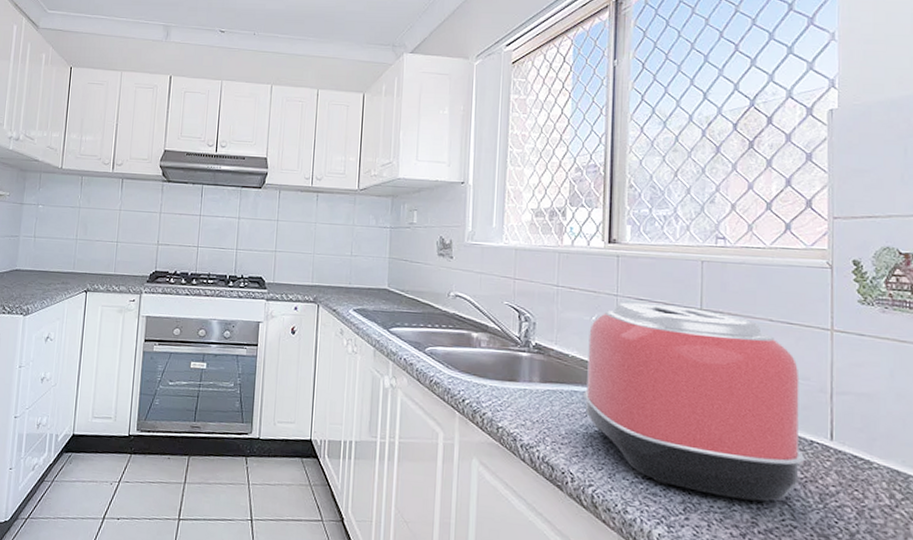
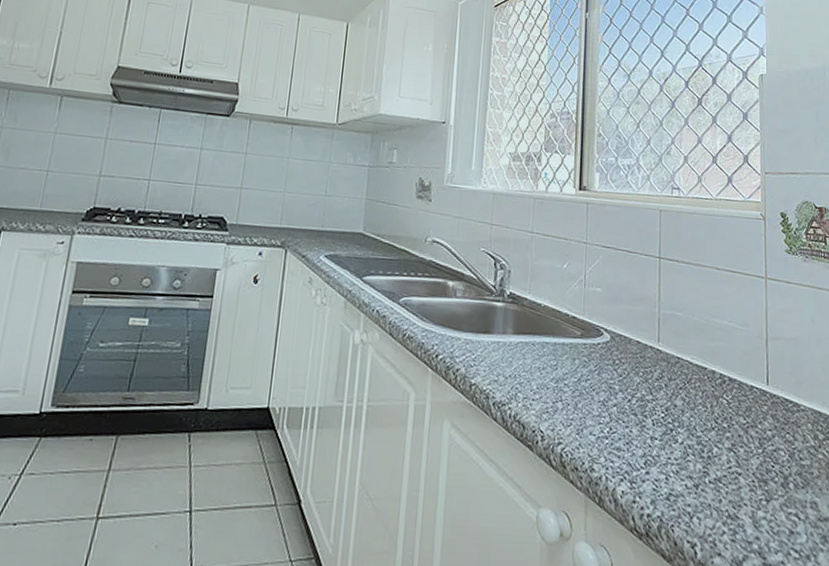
toaster: present [583,302,806,502] -> none [554,250,747,450]

